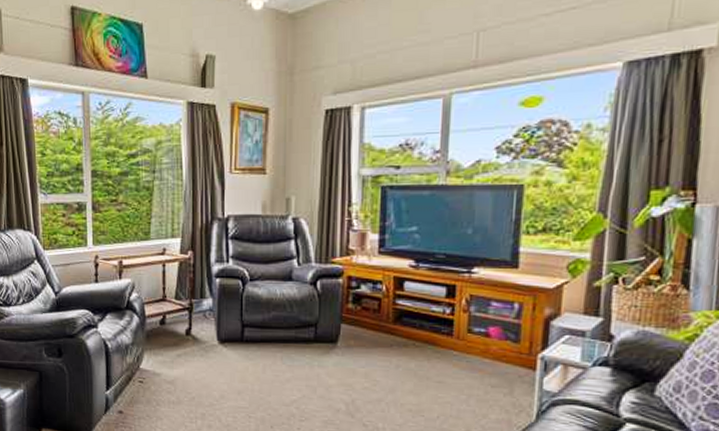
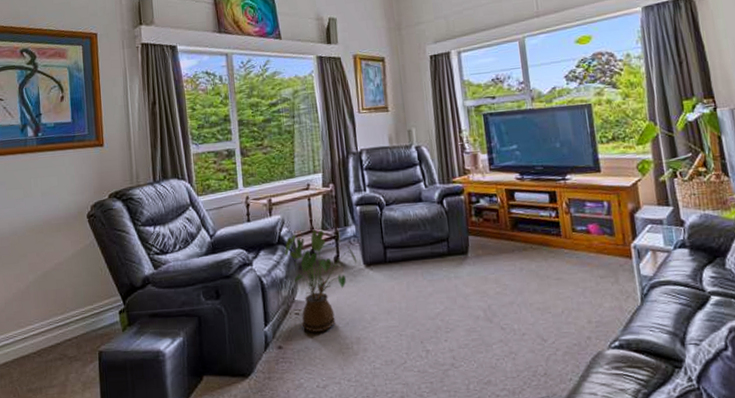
house plant: none [132,298,211,403] -> present [284,229,357,332]

